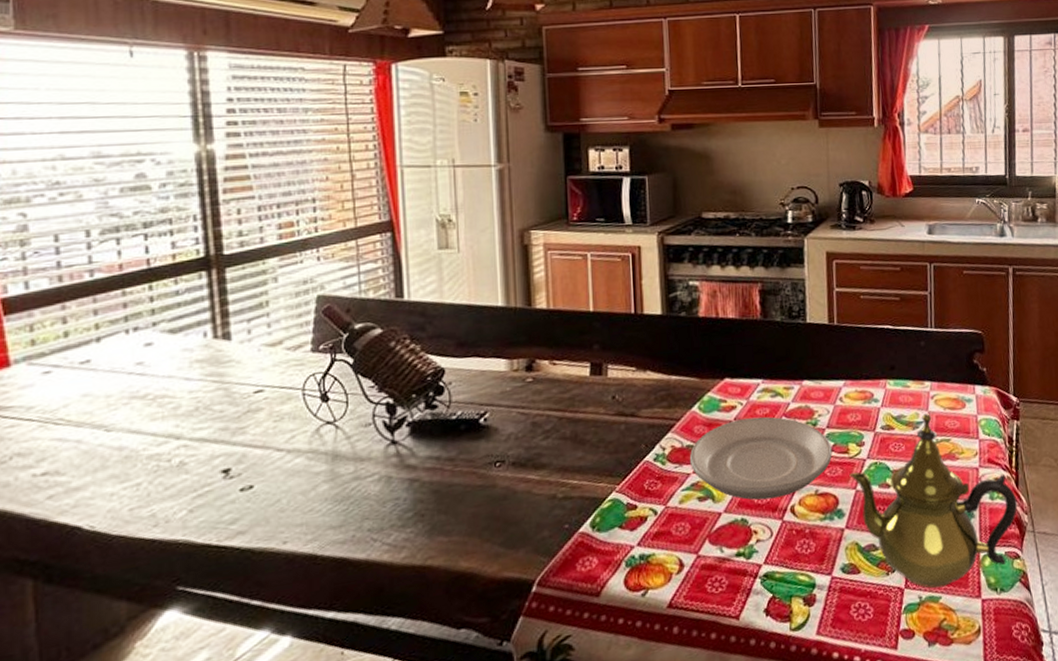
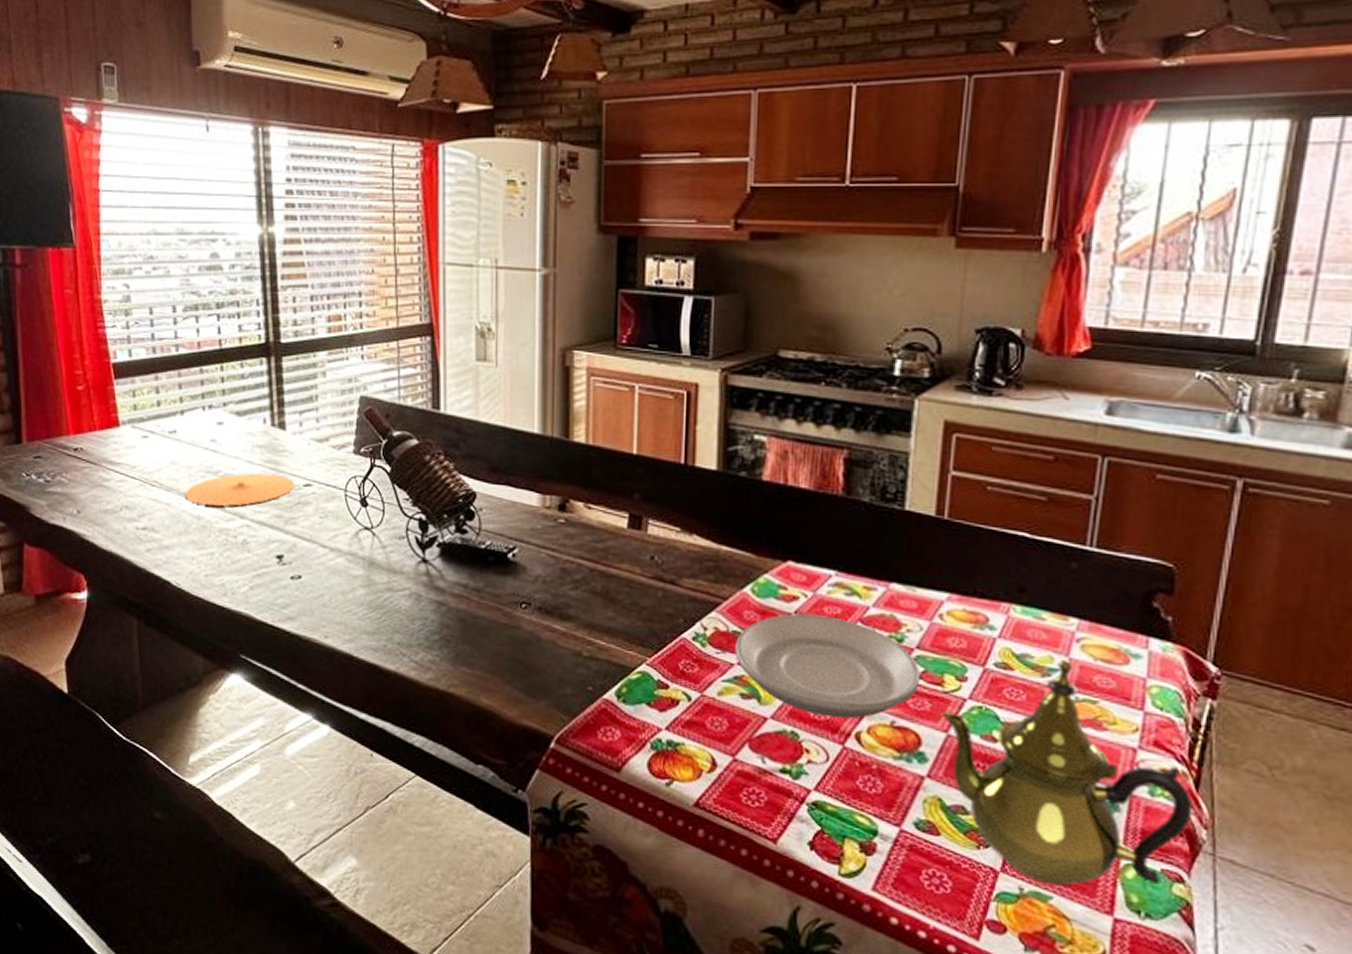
plate: none [101,386,244,434] -> present [185,473,295,507]

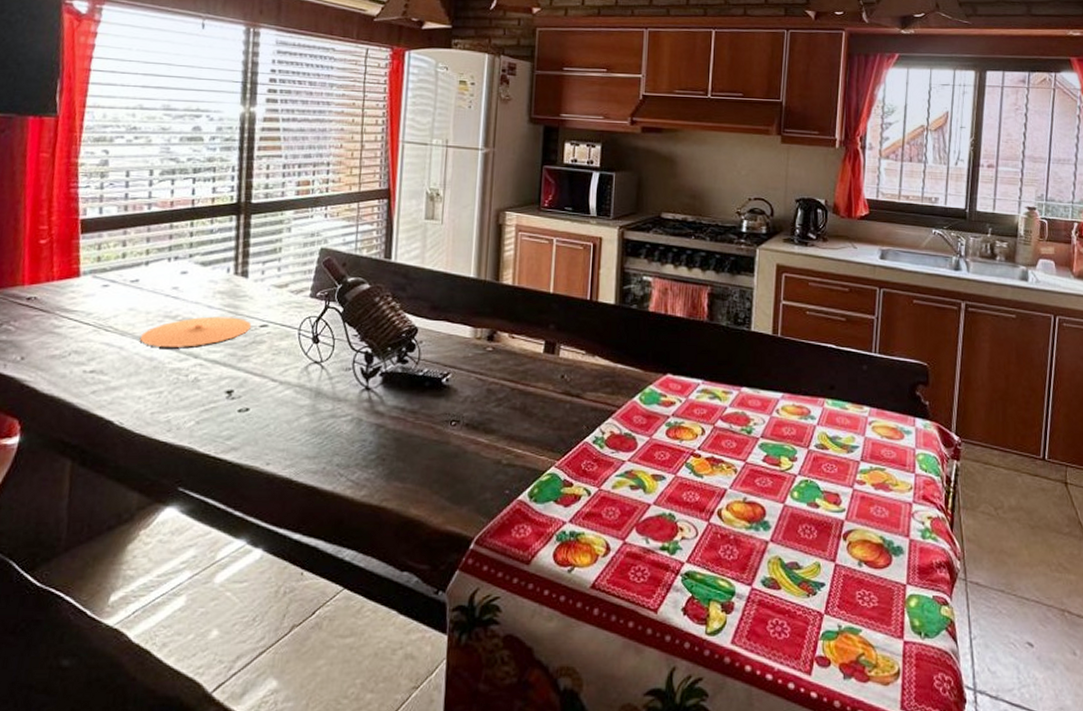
plate: present [734,613,920,719] -> none [625,416,764,499]
teapot: present [940,659,1194,887] -> none [779,438,951,620]

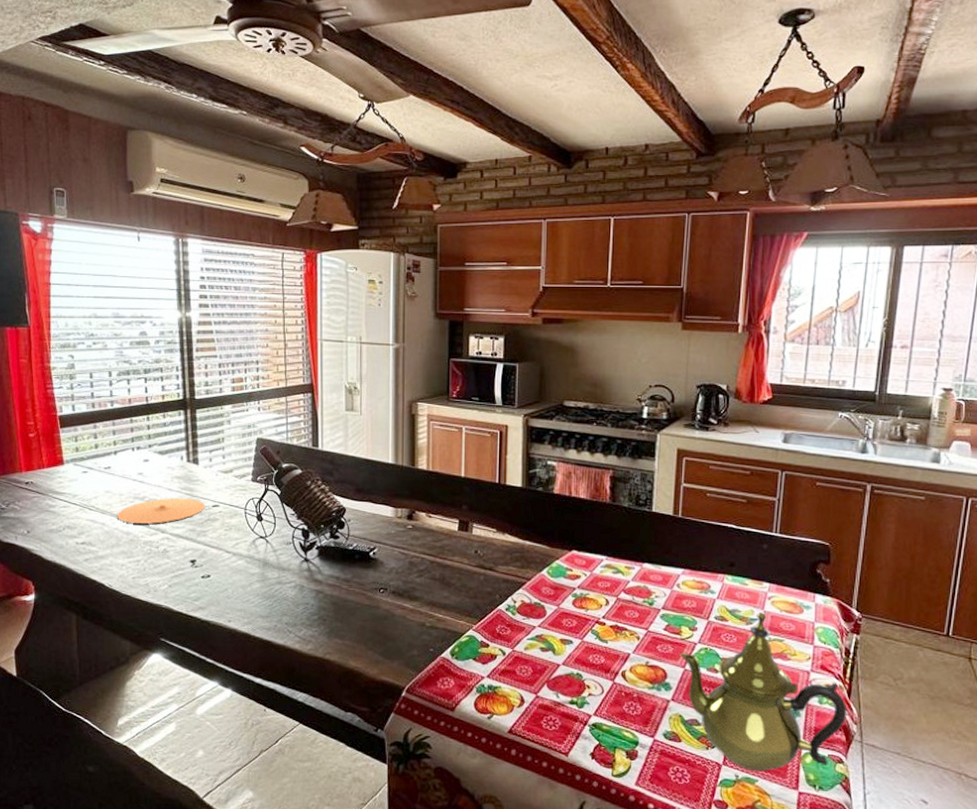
teapot: none [779,438,951,620] -> present [679,611,847,772]

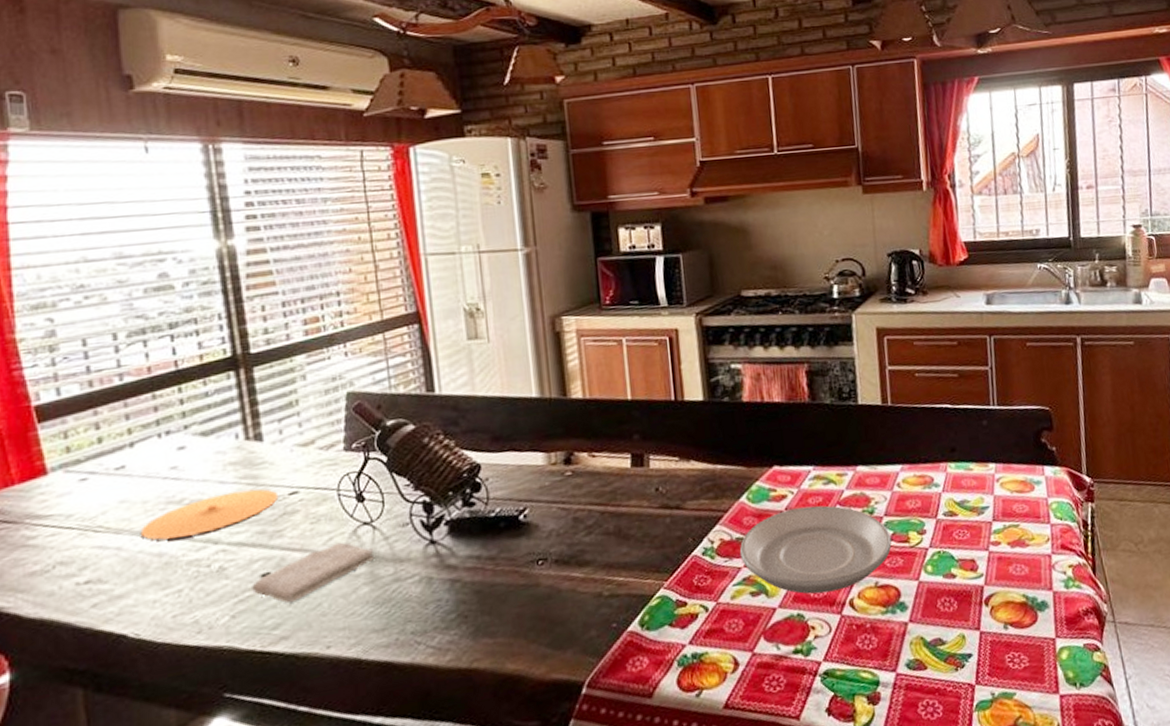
washcloth: none [183,547,266,585] -> present [252,542,375,603]
plate: none [536,588,665,662] -> present [739,505,892,594]
teapot: present [679,611,847,772] -> none [911,497,1096,684]

